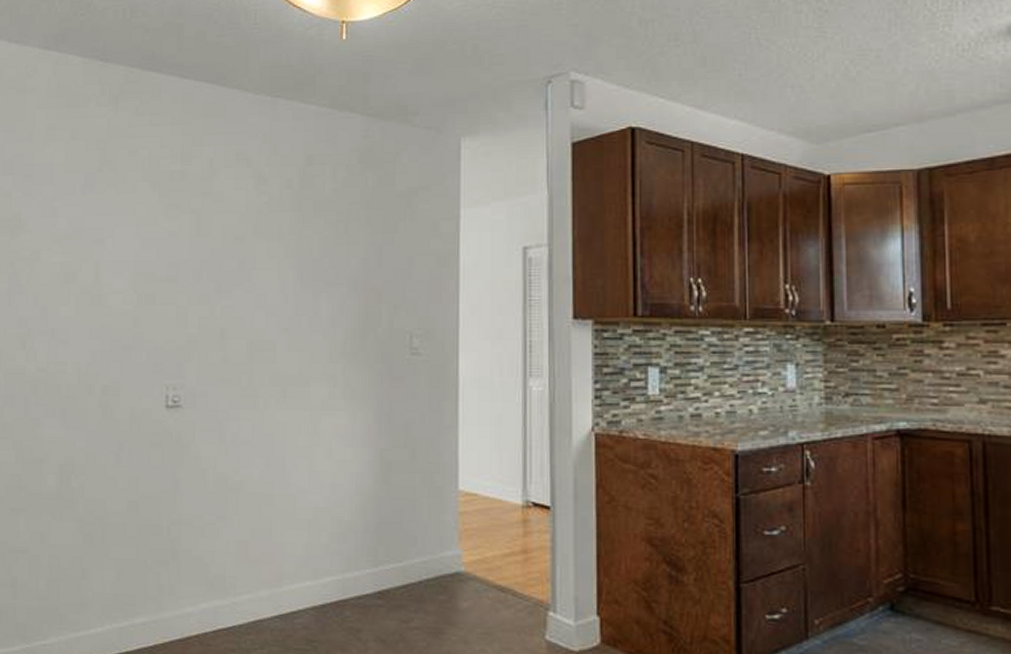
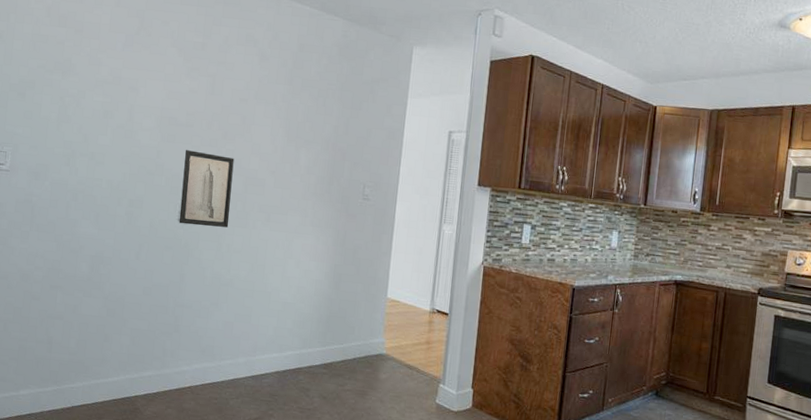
wall art: none [167,312,233,412] -> present [179,150,234,228]

